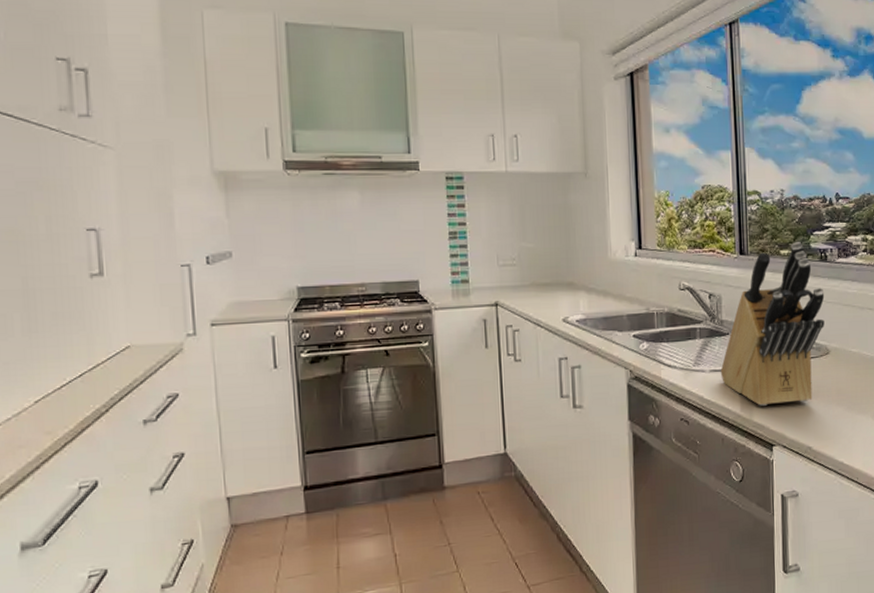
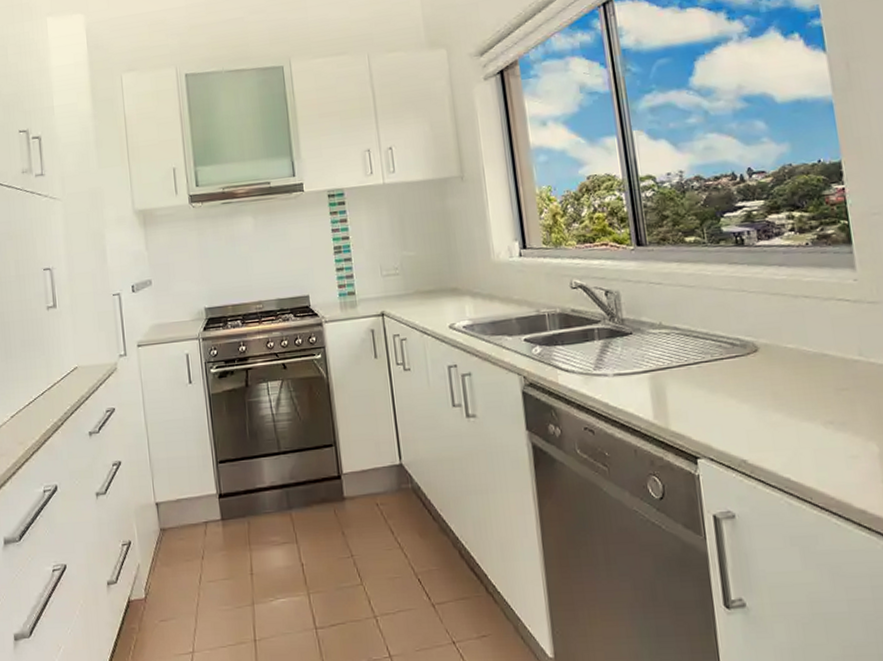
knife block: present [720,242,825,406] -> none [625,226,749,413]

